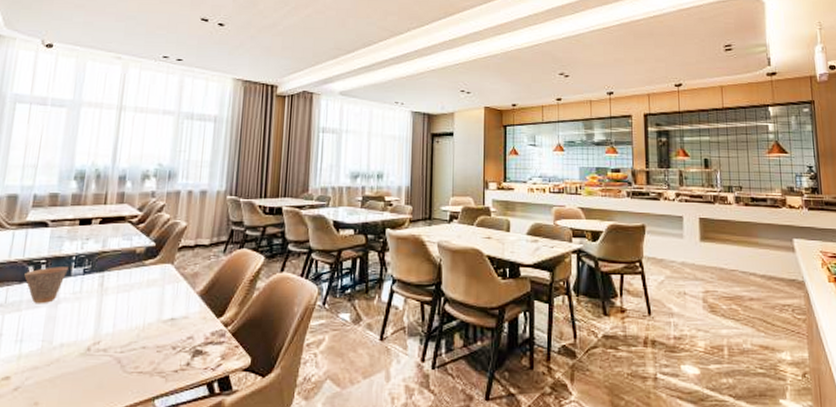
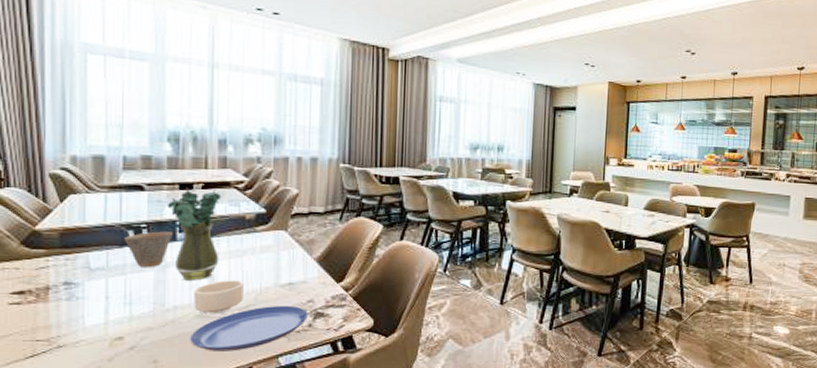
vase: none [66,223,116,317] -> present [168,187,222,281]
plate: none [72,342,187,393] -> present [190,305,308,351]
mug: none [79,316,128,351] -> present [194,280,244,314]

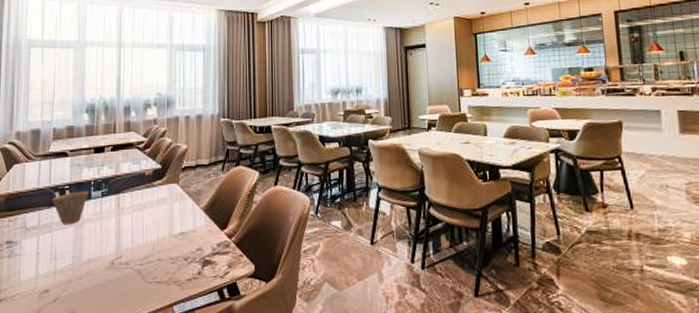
vase: present [168,187,222,281] -> none [85,151,126,235]
plate: present [190,305,308,351] -> none [101,254,197,301]
mug: present [194,280,244,314] -> none [104,232,144,265]

